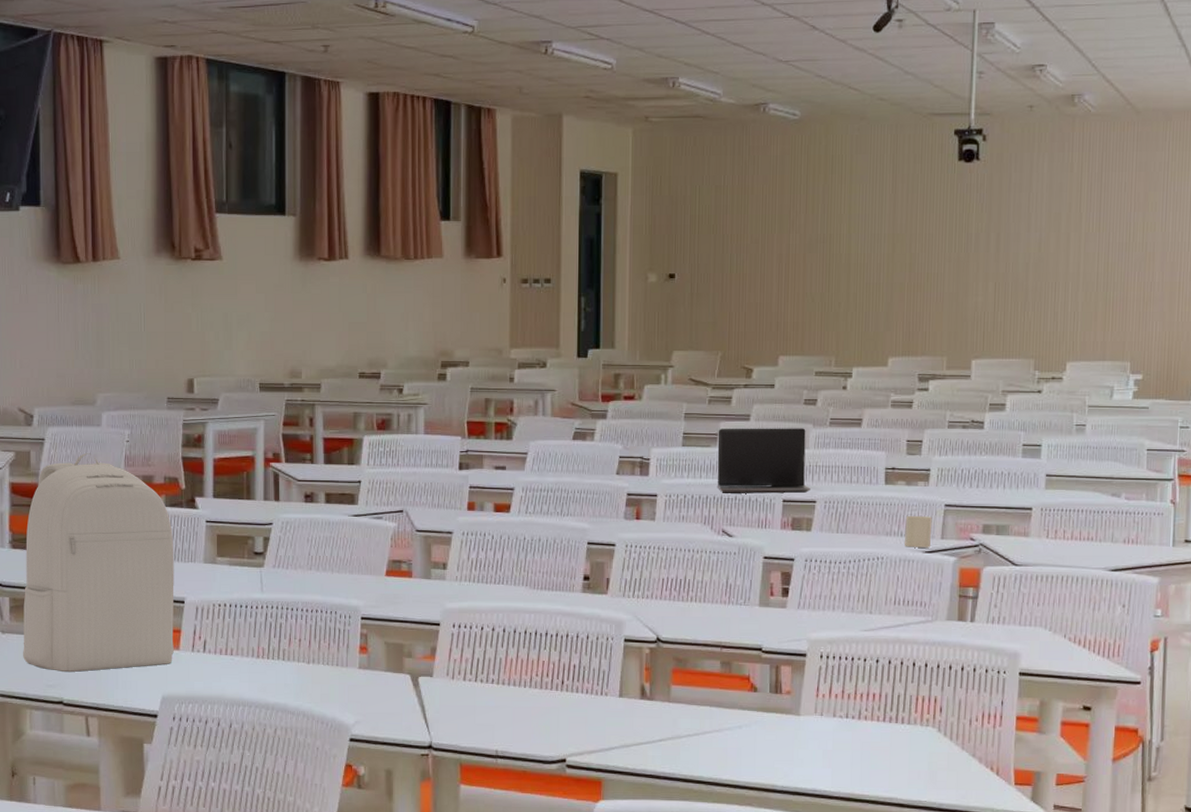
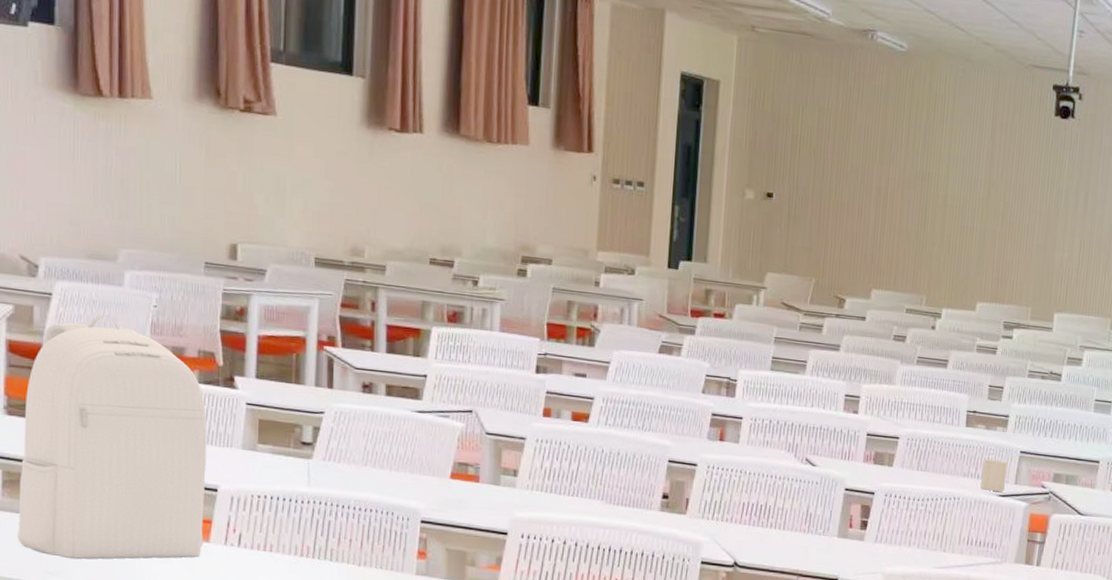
laptop computer: present [717,428,810,494] -> none [804,356,895,429]

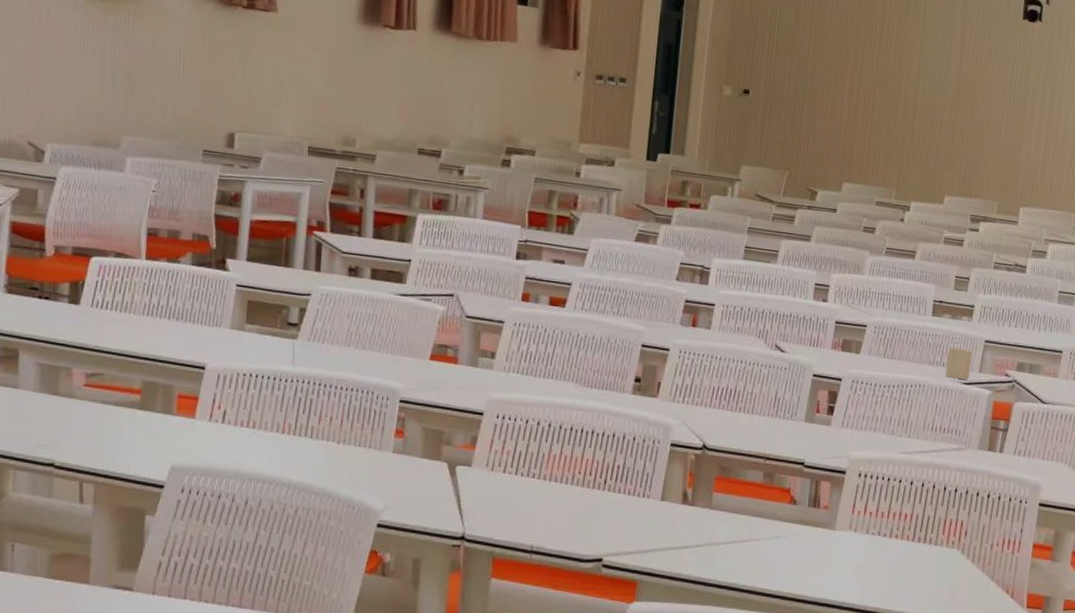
backpack: present [18,315,207,560] -> none [10,198,198,434]

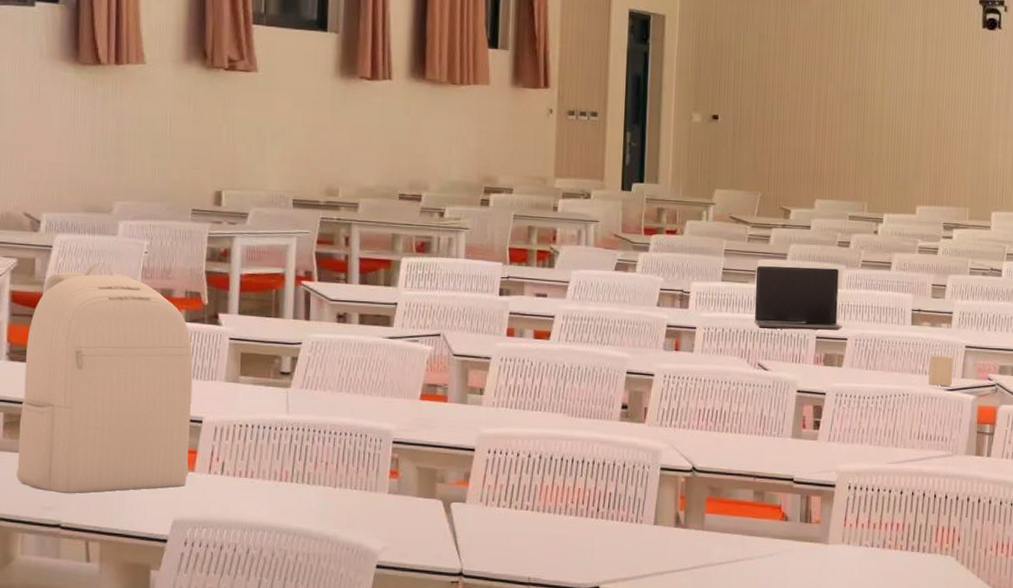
backpack: none [10,198,198,434] -> present [17,263,193,494]
laptop computer: none [774,246,863,317] -> present [754,266,842,331]

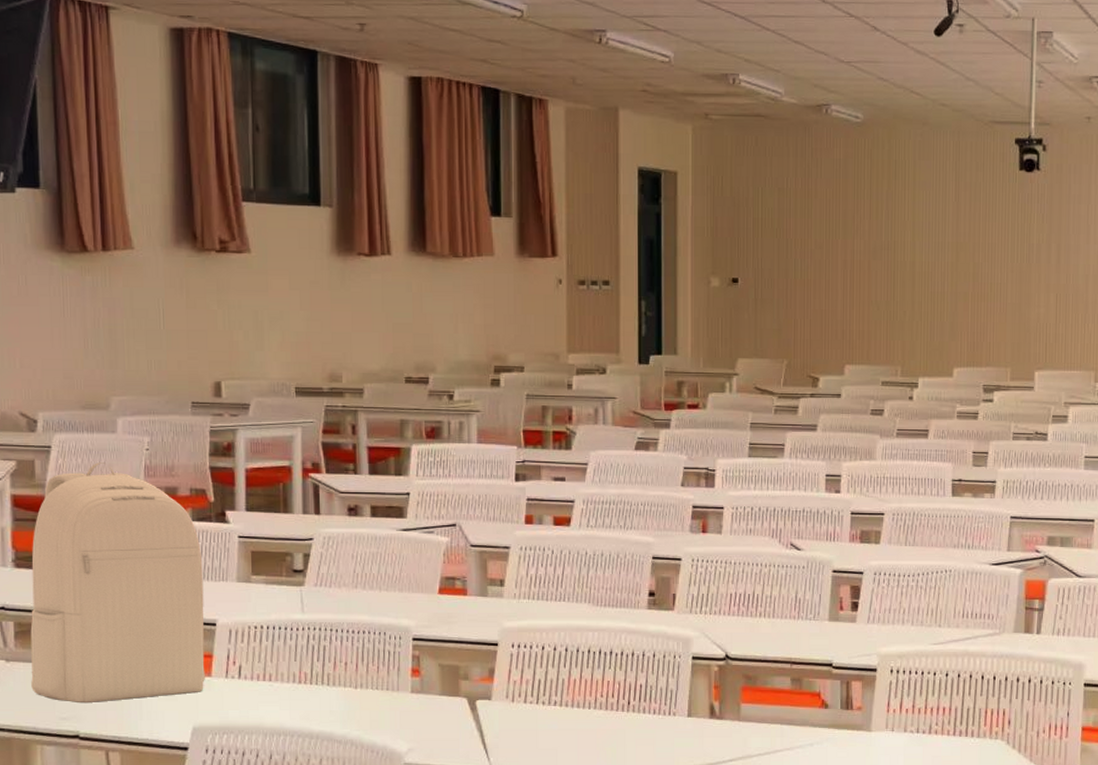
laptop computer: present [754,266,842,331] -> none [784,438,878,506]
mug: present [928,355,954,386] -> none [972,527,999,560]

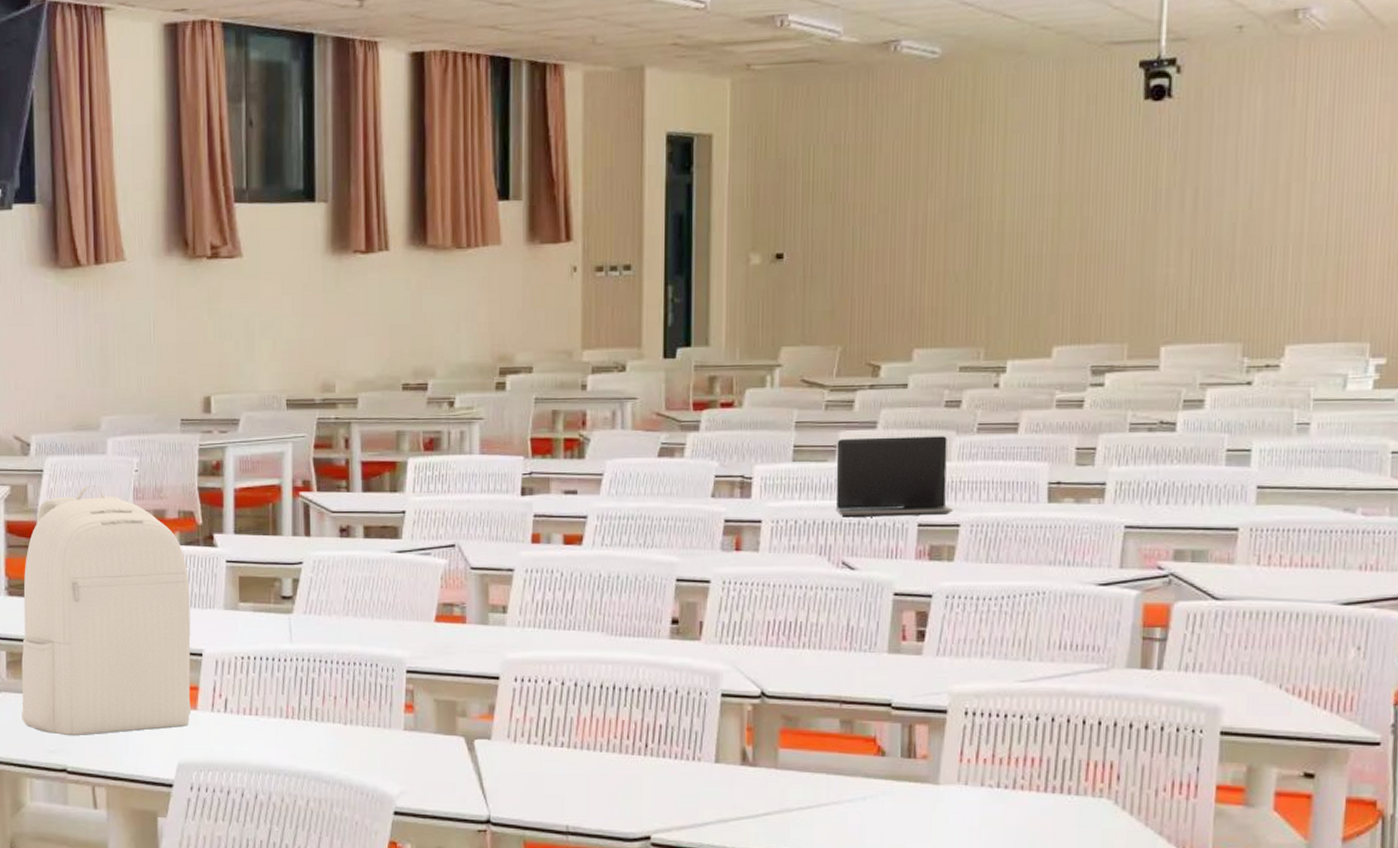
laptop computer: none [784,438,878,506] -> present [836,436,953,517]

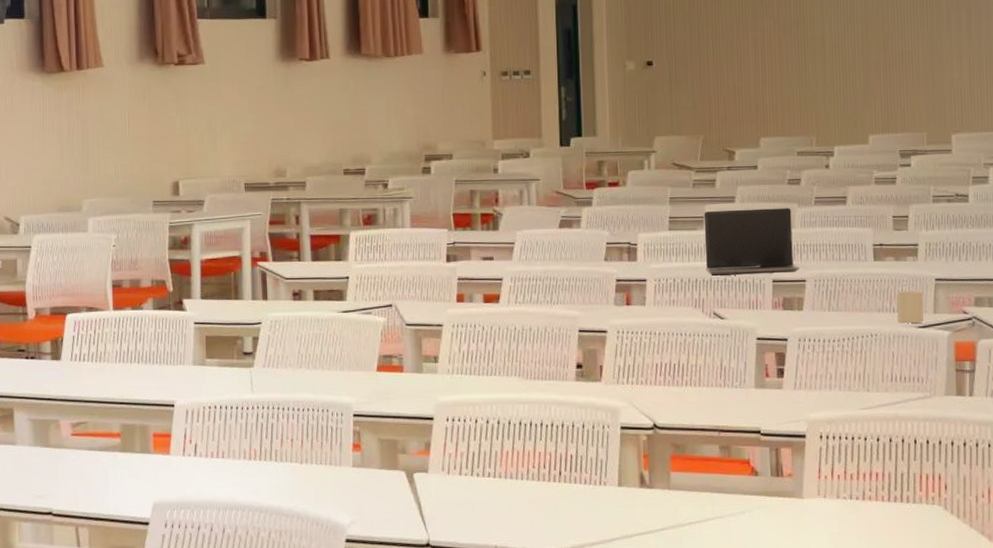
backpack: present [21,485,191,736] -> none [11,259,164,482]
mug: none [1073,540,1109,579] -> present [897,290,924,323]

